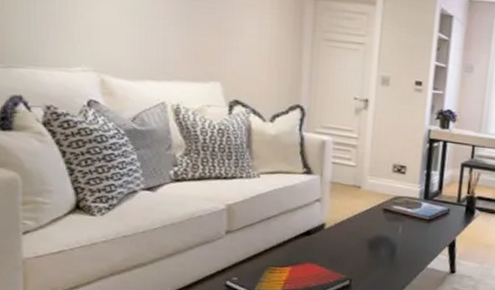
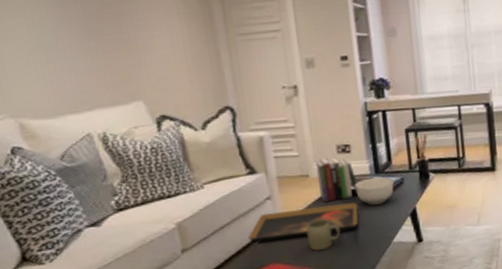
decorative tray: none [290,214,401,249] -> present [247,202,358,244]
mug: none [346,230,379,260] -> present [306,219,340,251]
books: none [368,173,406,217] -> present [315,157,357,203]
bowl: none [402,201,440,229] -> present [355,177,394,205]

